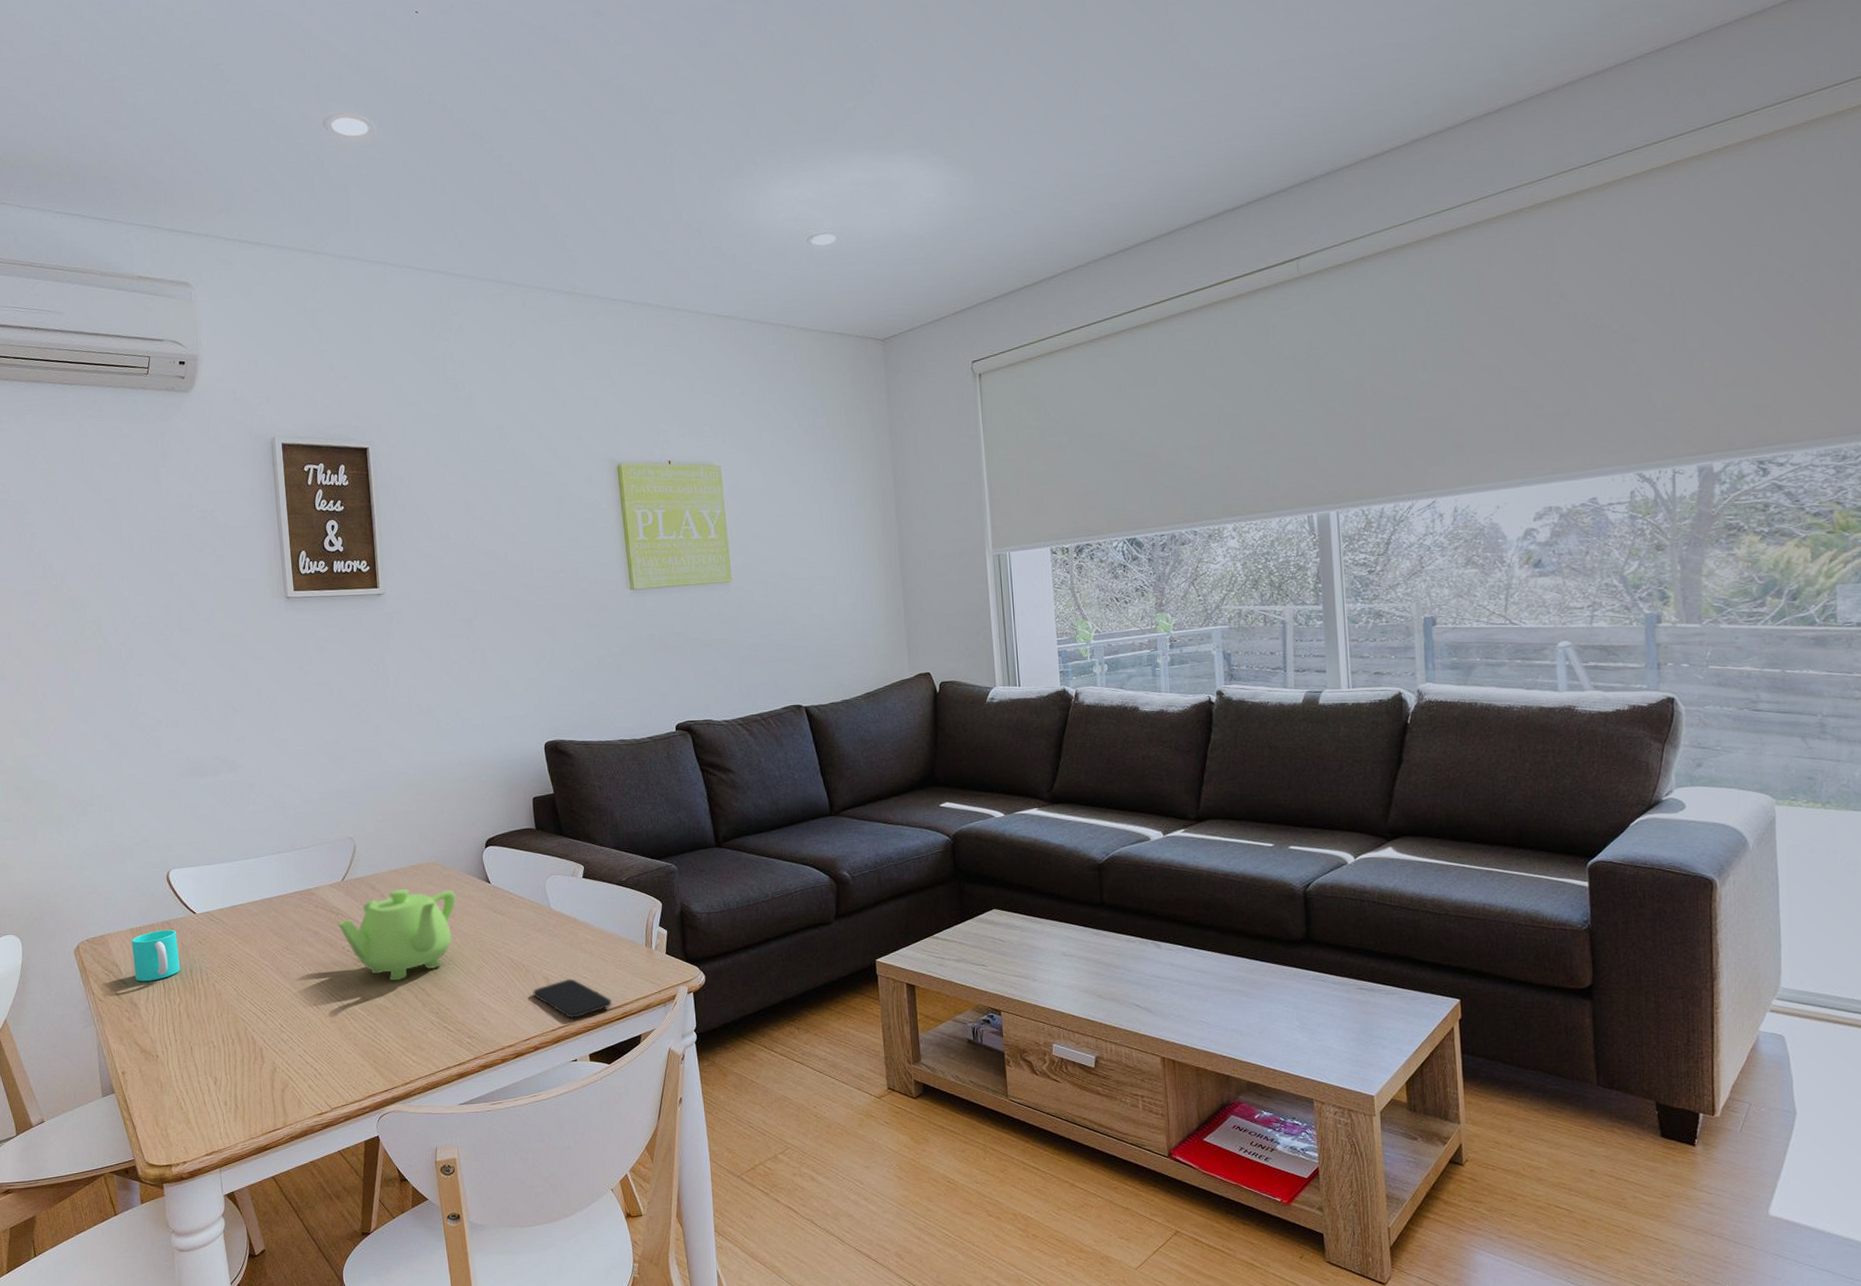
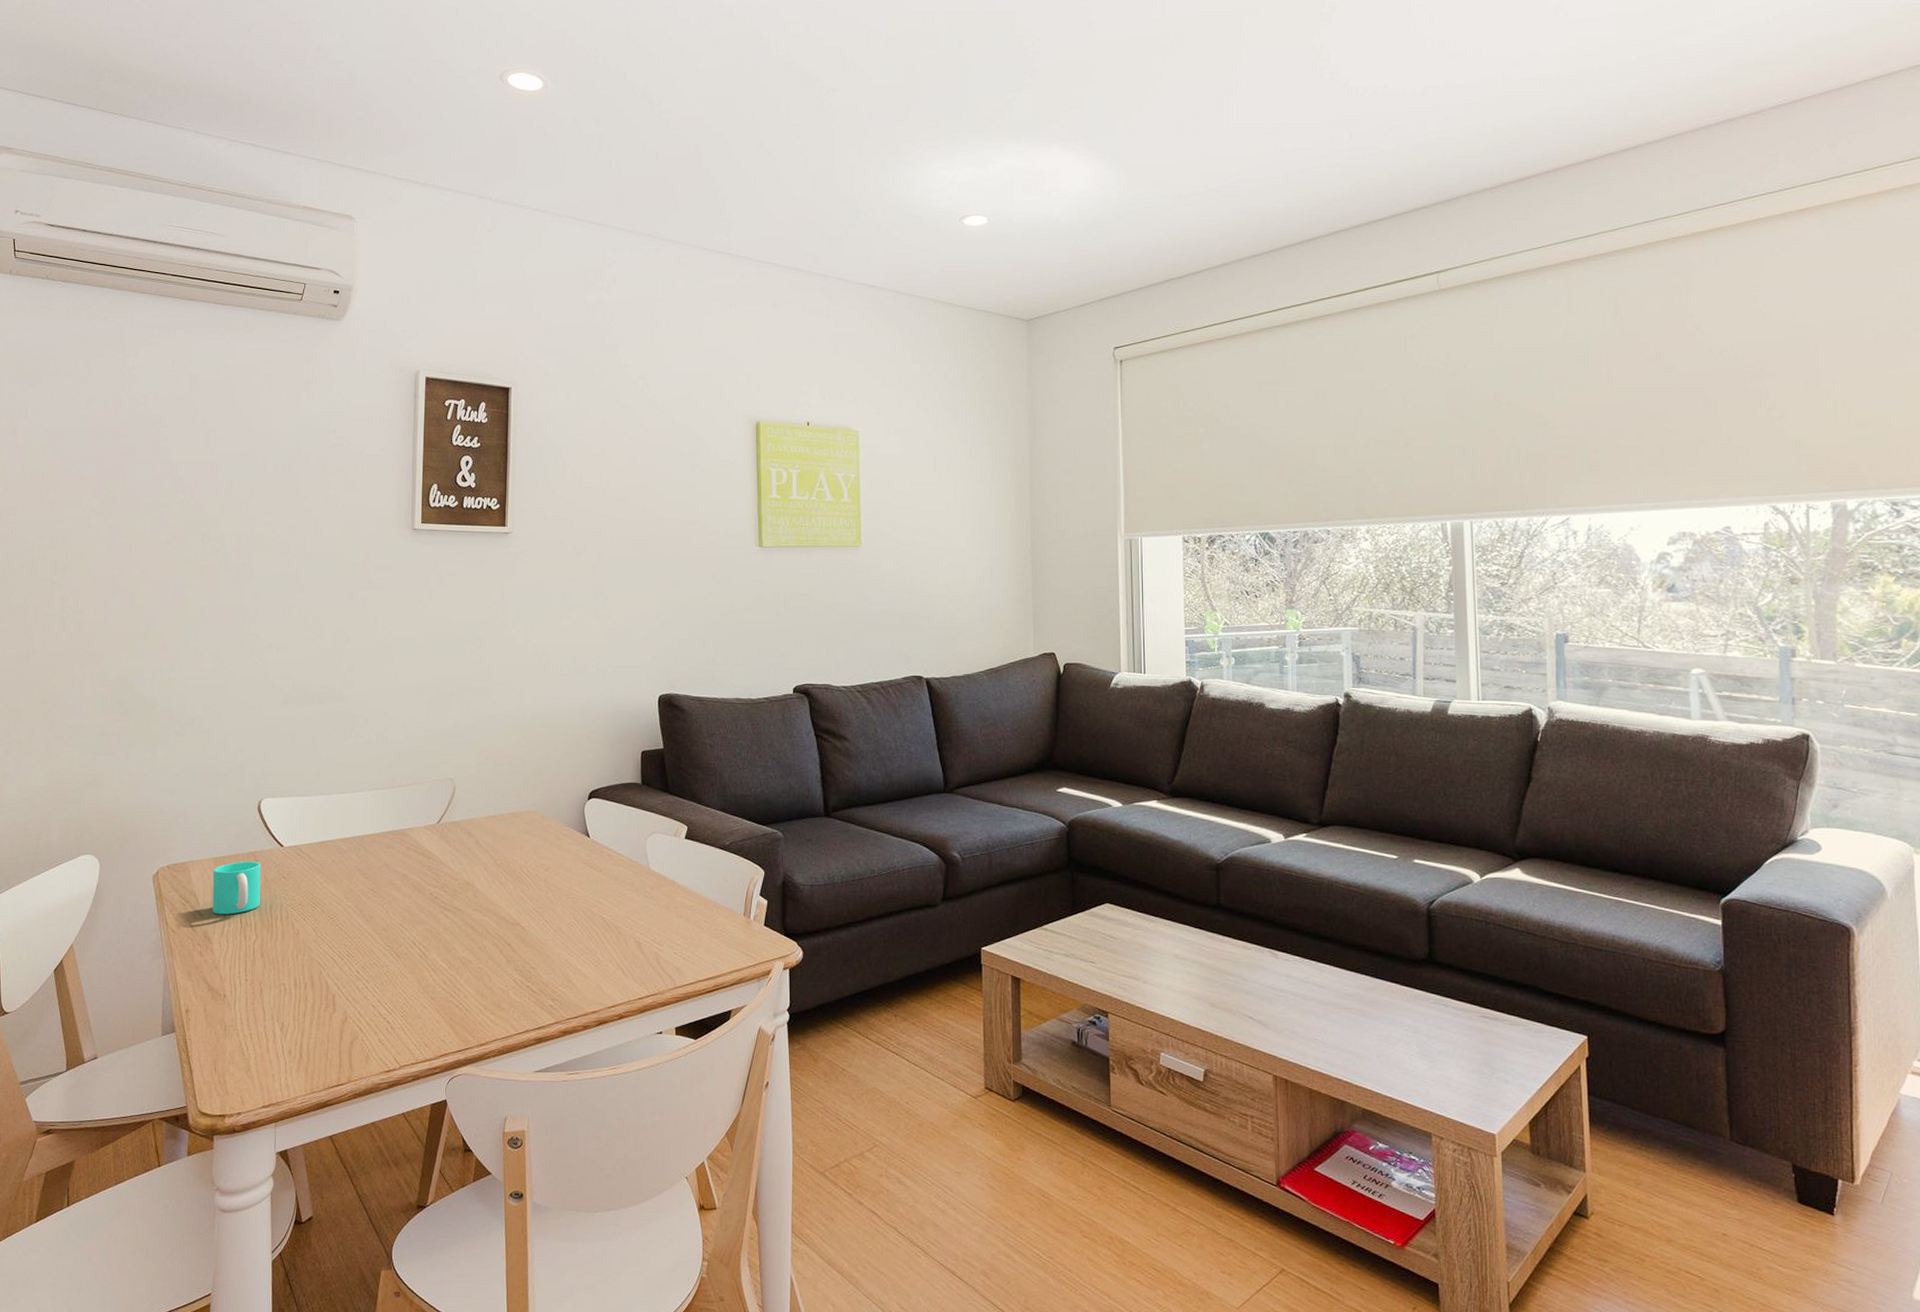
teapot: present [338,888,457,981] -> none [429,835,554,934]
smartphone: present [533,978,612,1018] -> none [623,944,703,987]

